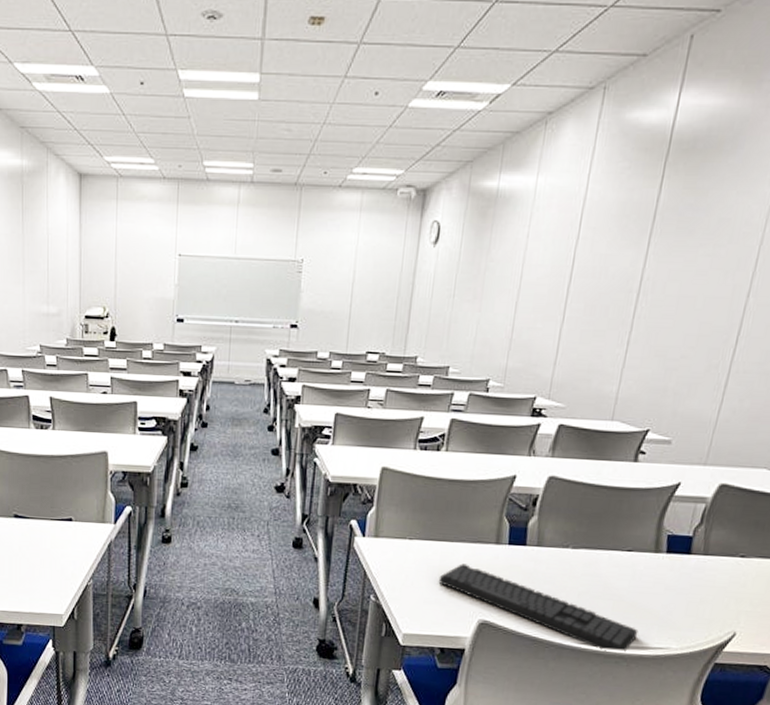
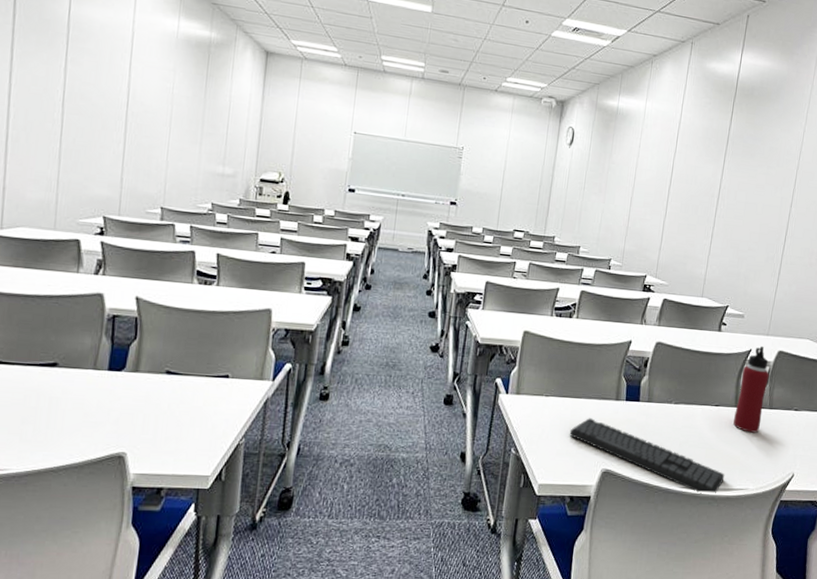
water bottle: none [652,478,705,584] -> present [733,345,769,433]

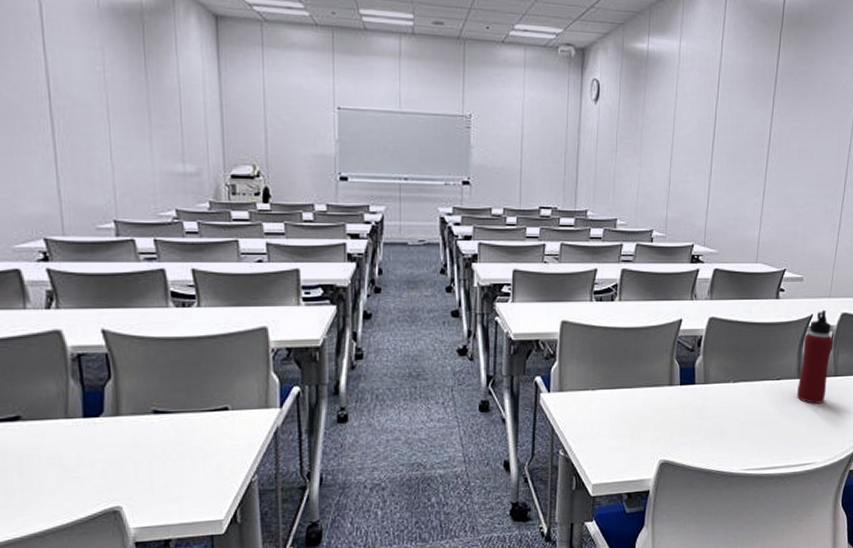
keyboard: present [569,418,725,494] -> none [621,408,791,474]

